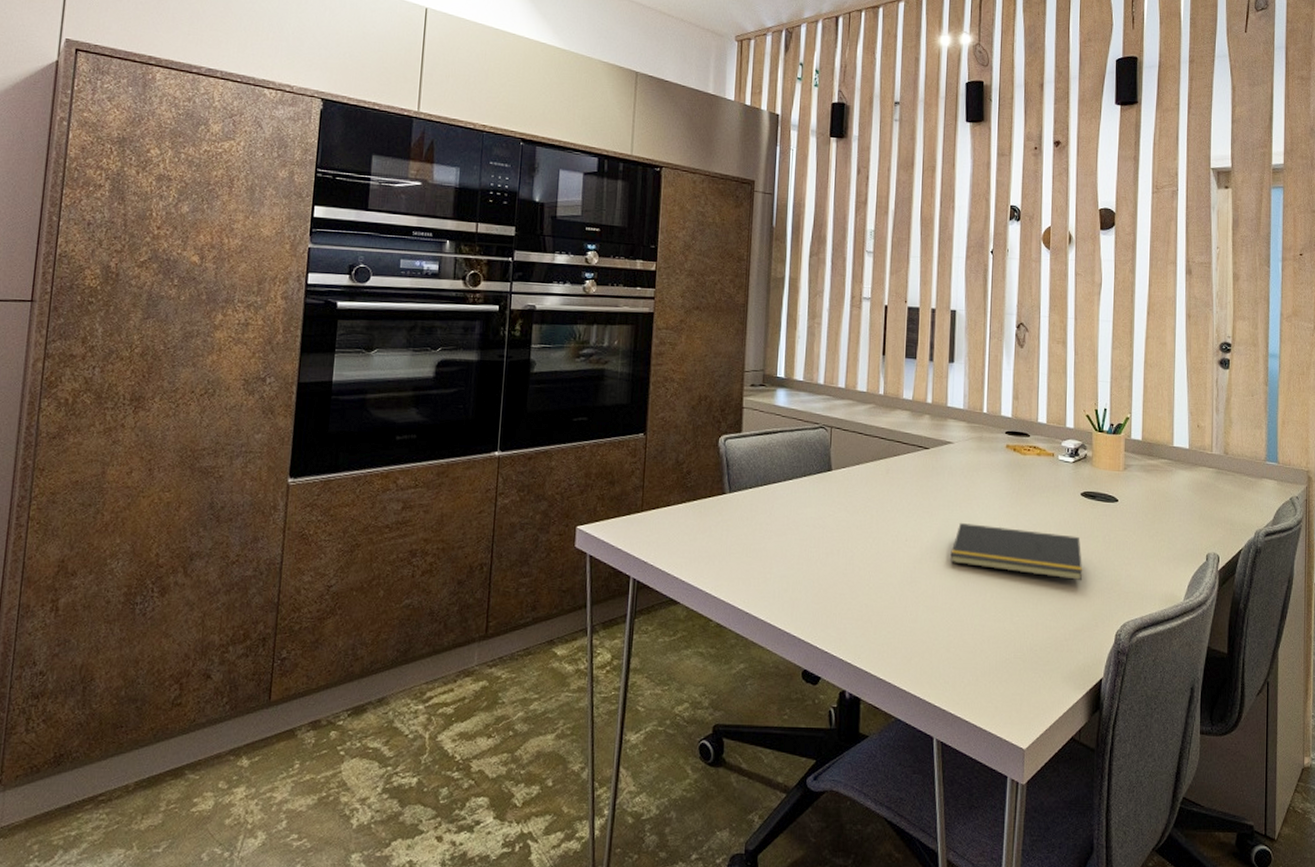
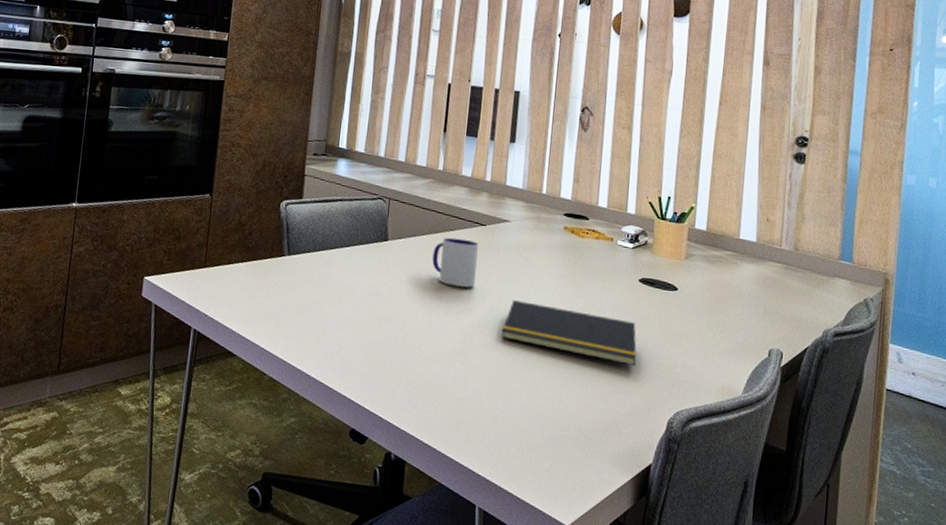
mug: none [877,463,923,514] -> present [432,237,478,288]

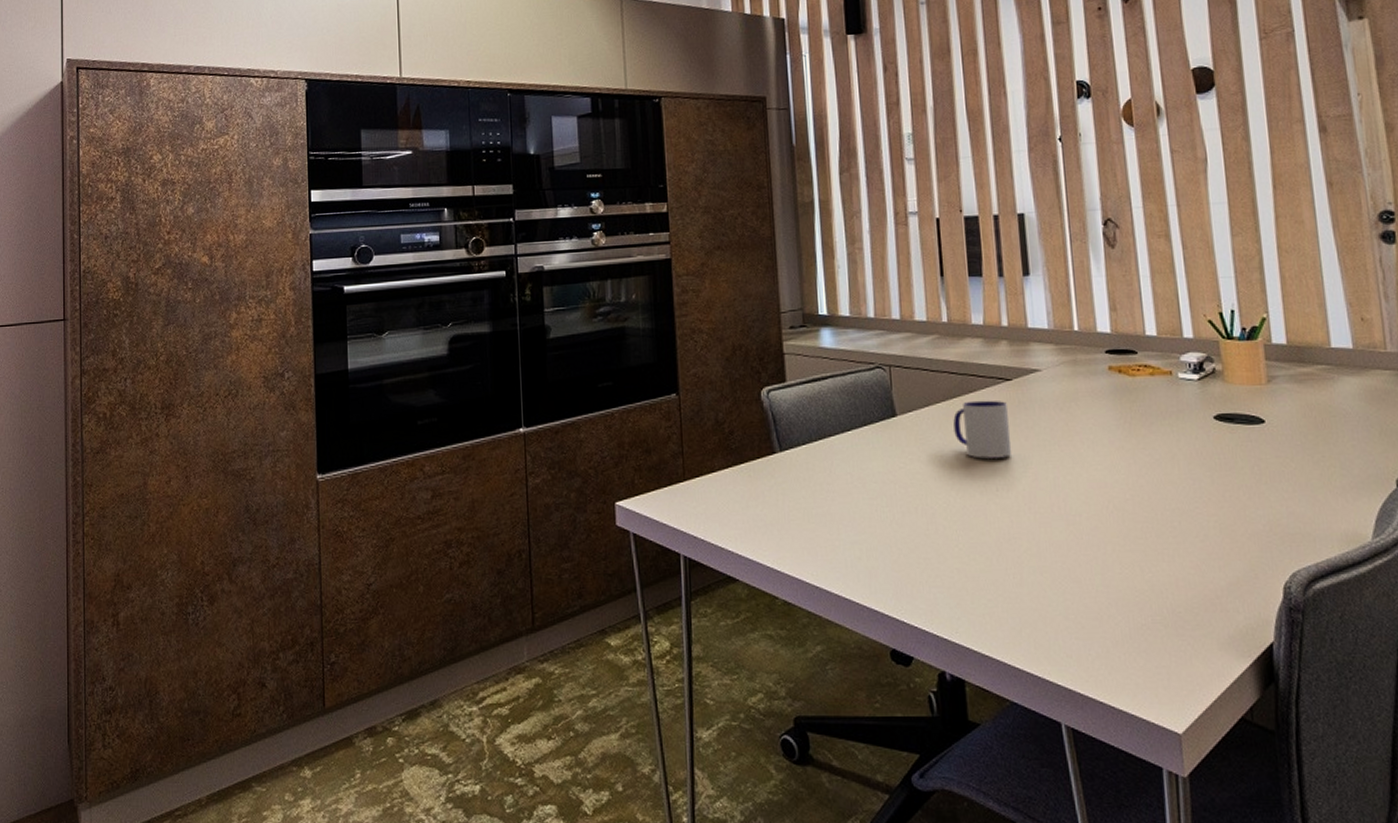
notepad: present [501,300,637,367] -> none [1054,464,1230,524]

